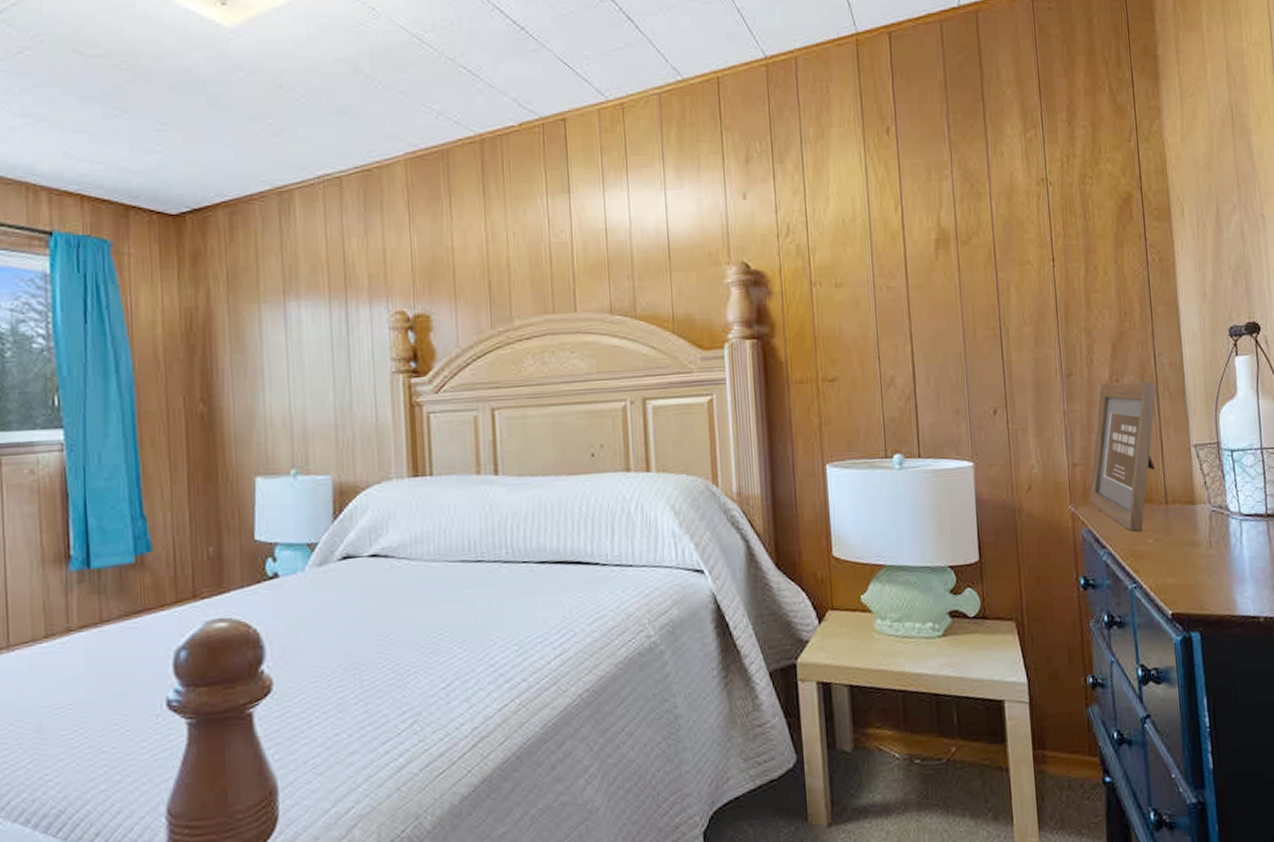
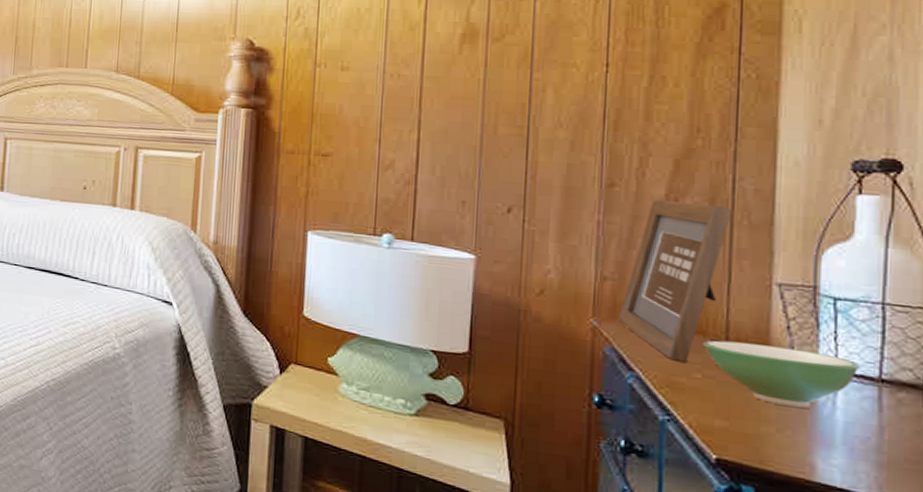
bowl: none [1150,500,1253,554] -> present [702,340,860,409]

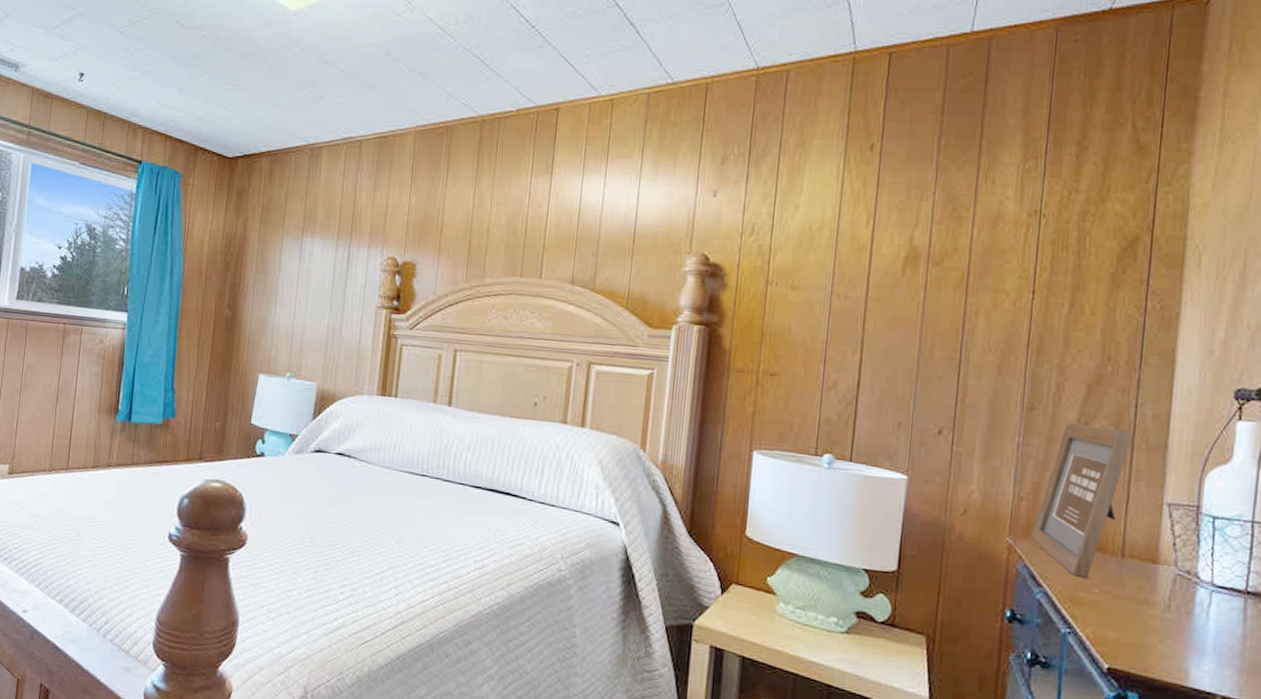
bowl: present [702,340,860,409] -> none [1102,556,1231,620]

